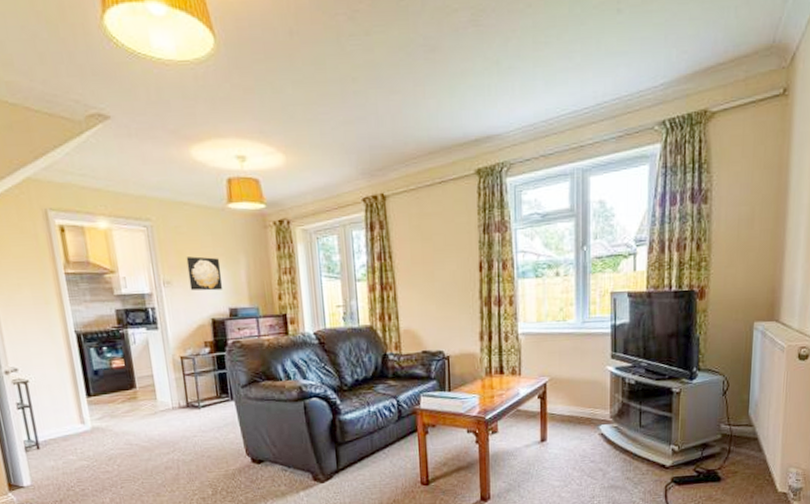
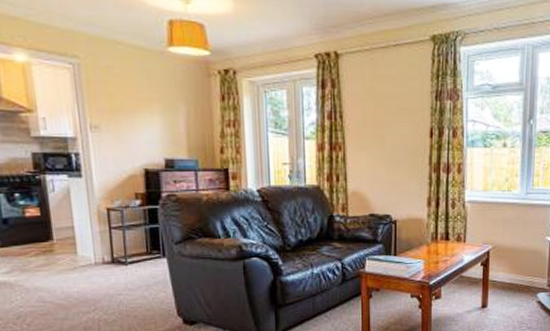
wall art: present [186,256,223,291] -> none [118,101,159,139]

